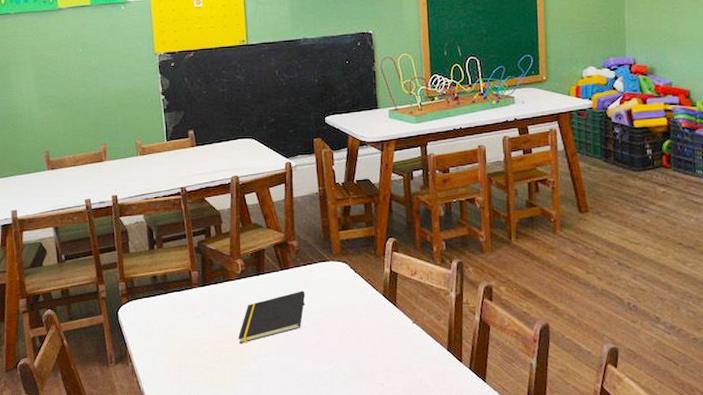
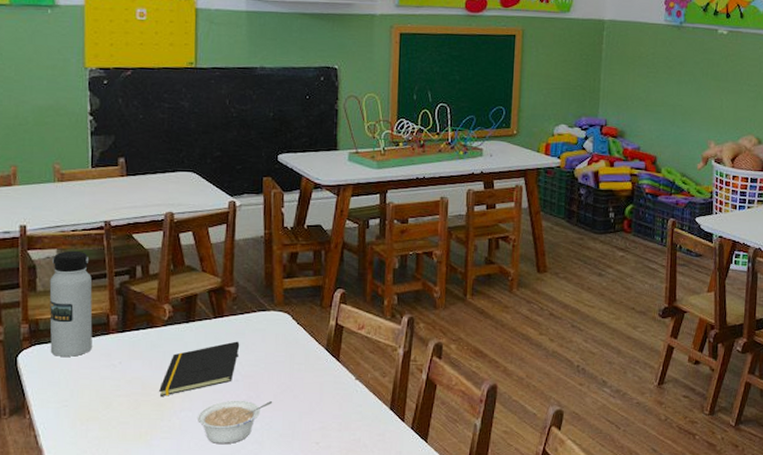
water bottle: none [139,215,179,310] -> present [49,250,93,357]
legume: none [273,345,339,386] -> present [198,400,273,444]

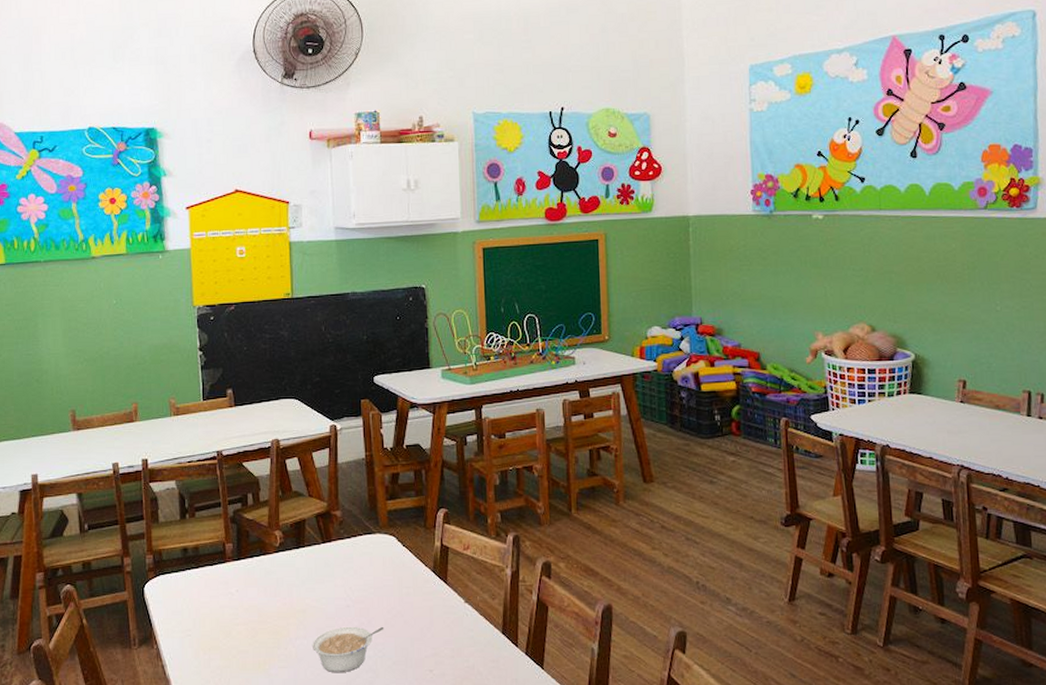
water bottle: present [49,250,93,357] -> none [170,481,211,586]
notepad: present [159,341,240,396] -> none [275,566,349,624]

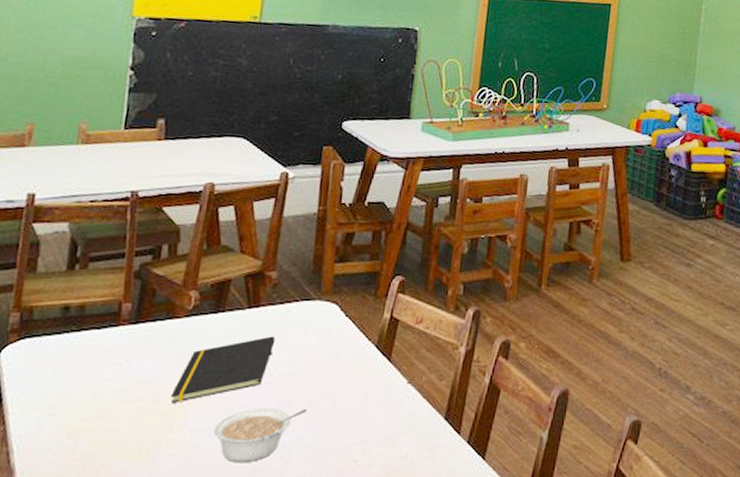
notepad: none [275,566,349,624] -> present [171,336,276,403]

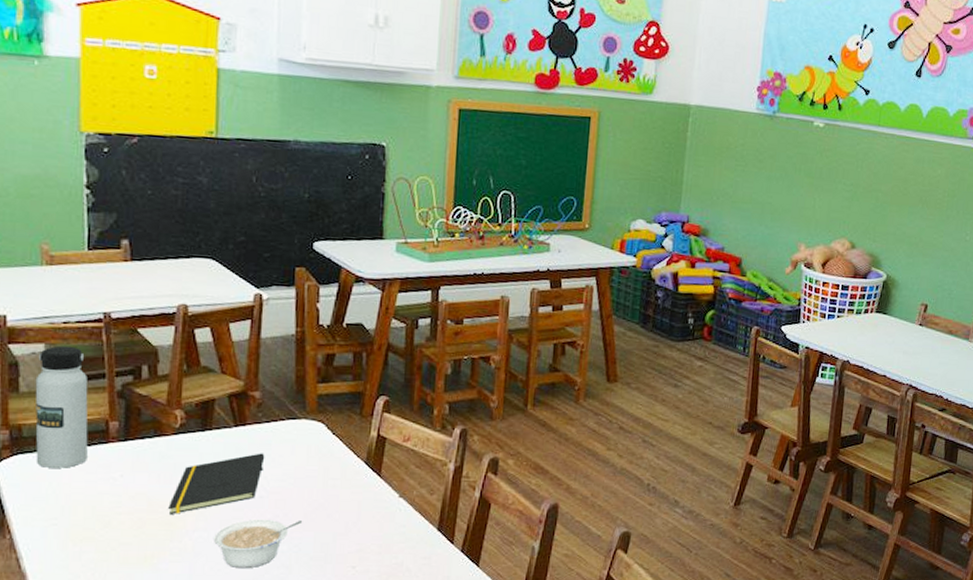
water bottle: none [43,224,107,353] -> present [35,345,88,468]

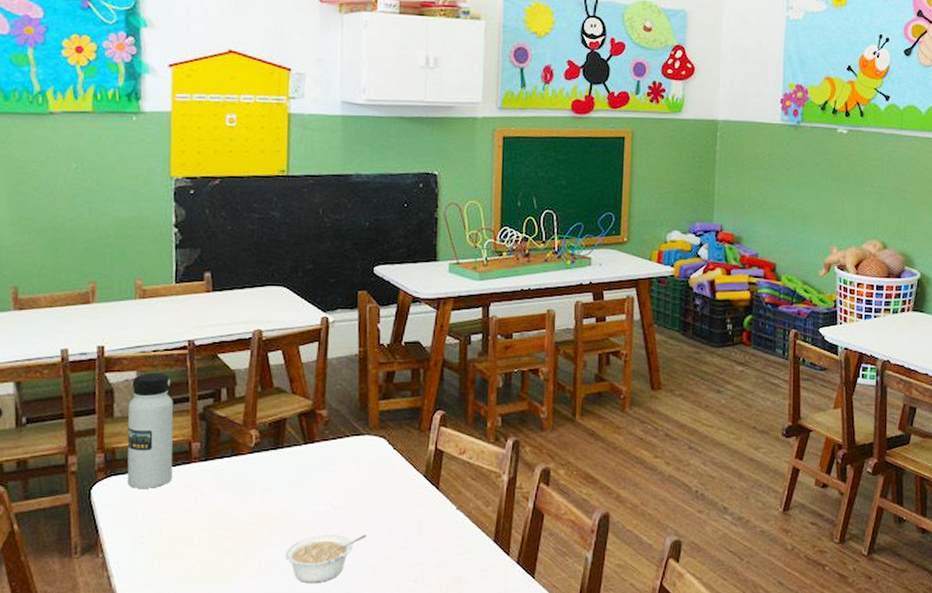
notepad: present [168,453,265,514] -> none [244,469,332,531]

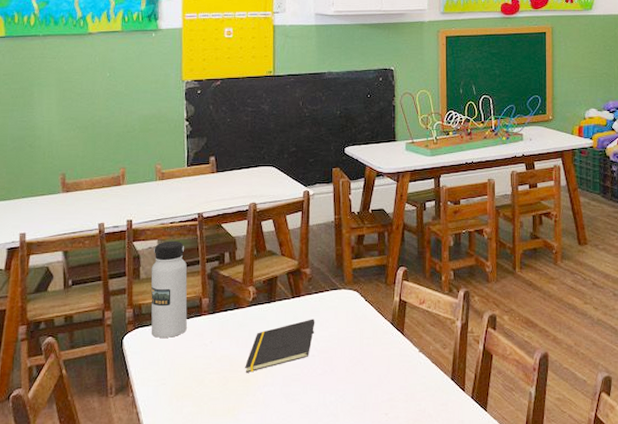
notepad: none [244,469,332,531] -> present [245,319,315,373]
legume: present [285,534,367,582] -> none [279,374,346,417]

